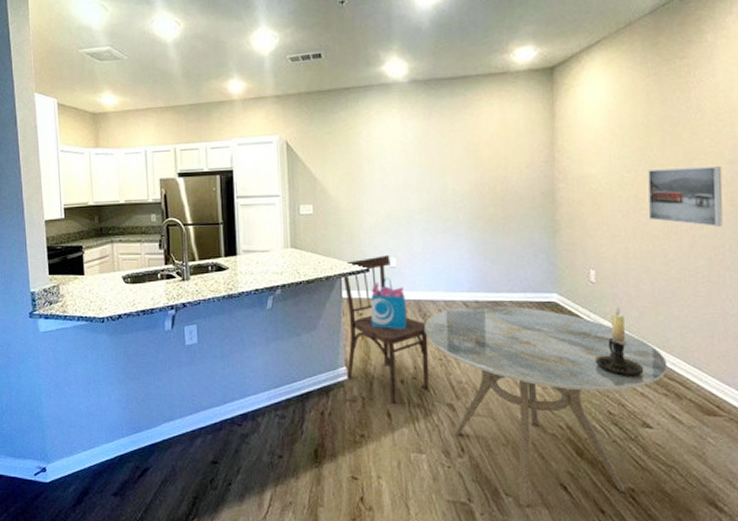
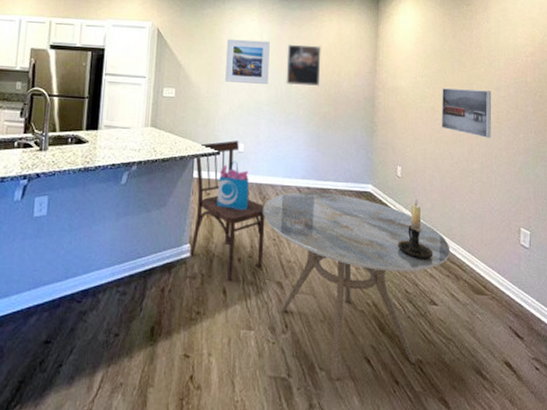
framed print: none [366,139,418,191] -> present [225,38,270,84]
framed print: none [438,137,482,188] -> present [286,44,321,87]

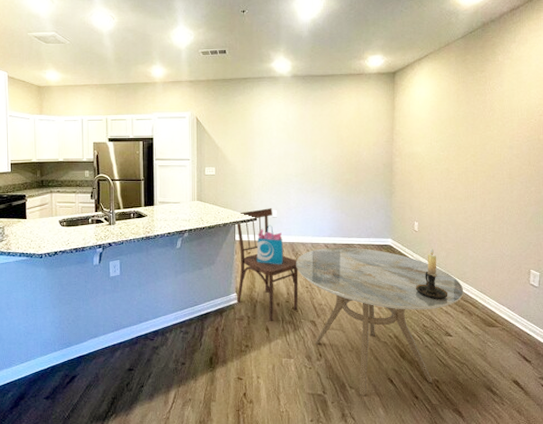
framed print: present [225,38,270,84] -> none [257,120,295,159]
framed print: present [286,44,321,87] -> none [311,121,342,158]
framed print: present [441,88,492,138] -> none [455,150,505,193]

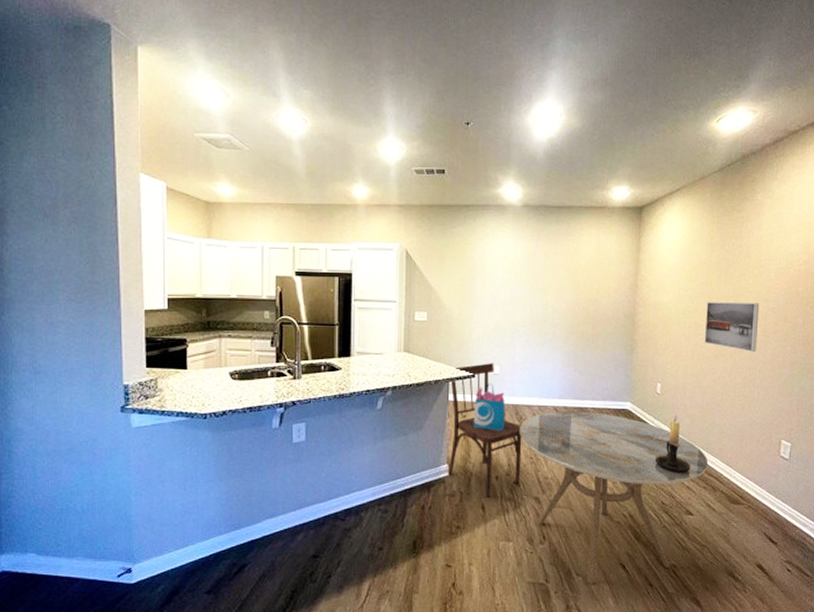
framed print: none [455,150,505,193] -> present [704,302,760,352]

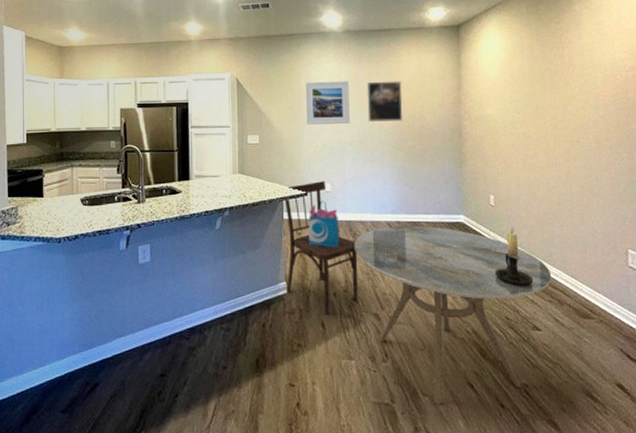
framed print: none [479,258,525,304] -> present [306,81,350,124]
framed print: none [542,261,579,305] -> present [366,81,403,123]
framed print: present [704,302,760,352] -> none [533,111,590,160]

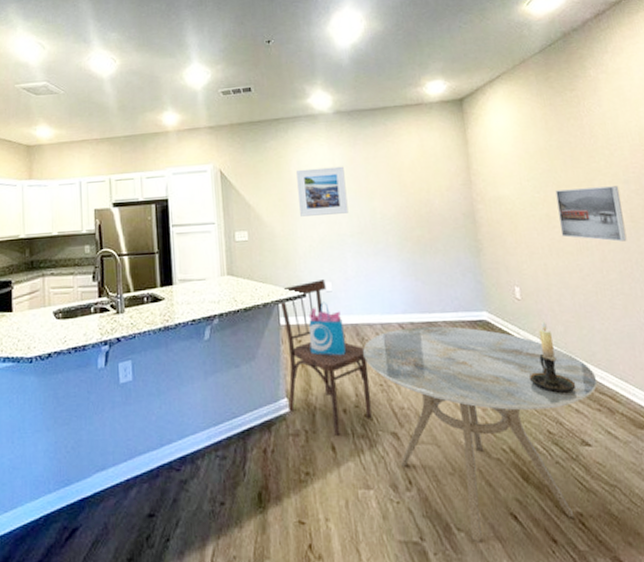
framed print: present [366,81,403,123] -> none [363,163,407,211]
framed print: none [533,111,590,160] -> present [555,186,627,242]

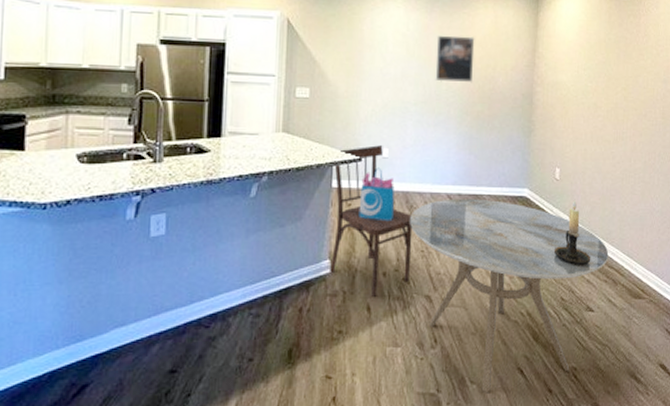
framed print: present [296,166,349,217] -> none [367,29,417,81]
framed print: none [363,163,407,211] -> present [435,35,475,83]
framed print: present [555,186,627,242] -> none [603,82,658,135]

